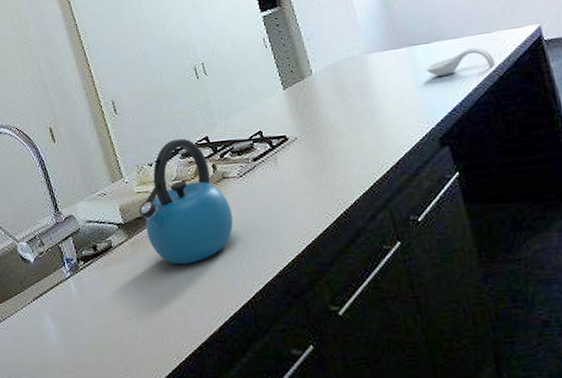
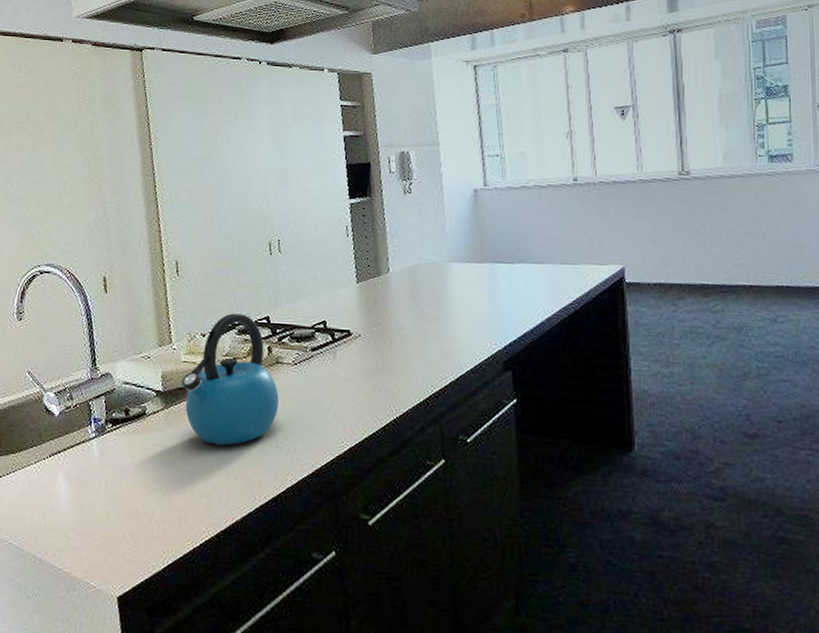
spoon rest: present [425,47,496,76] -> none [503,275,574,299]

